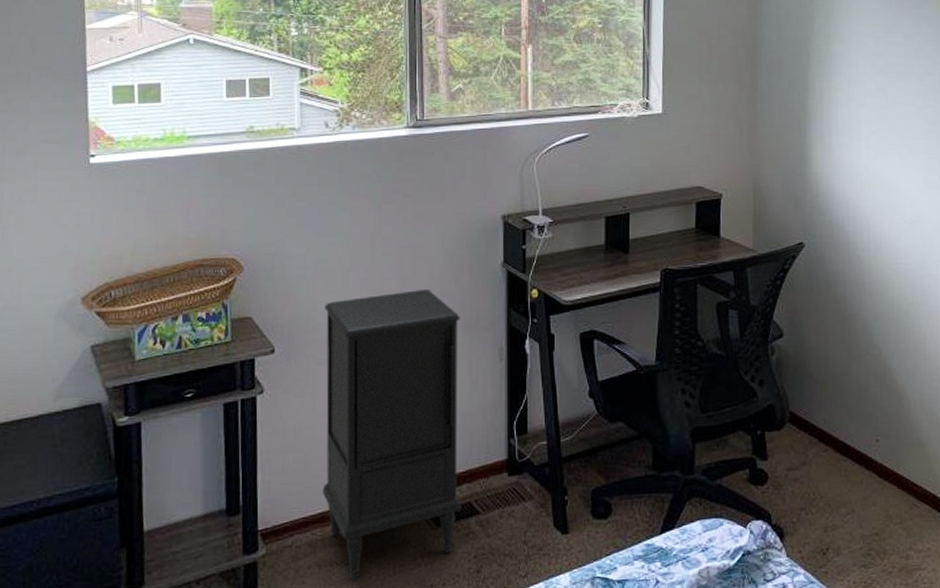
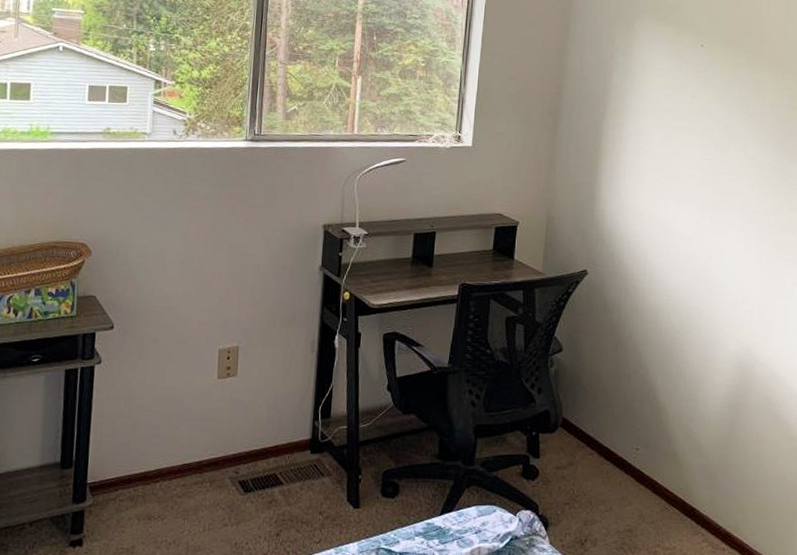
nightstand: present [322,289,461,579] -> none [146,284,279,532]

